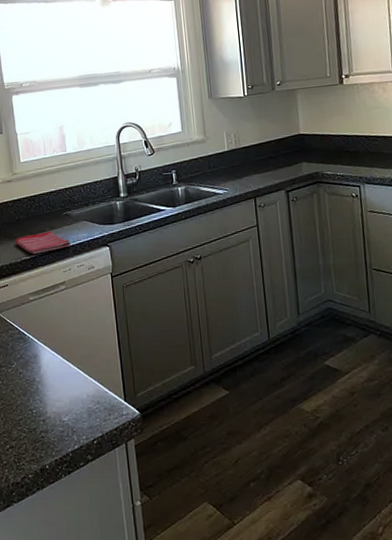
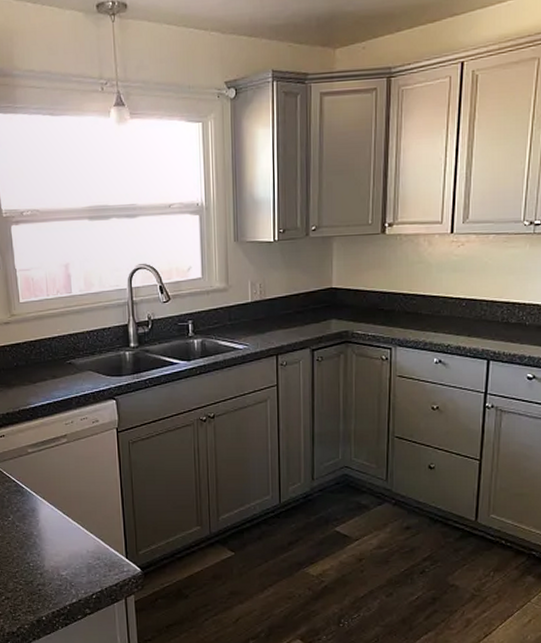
dish towel: present [15,230,70,254] -> none [12,379,74,404]

